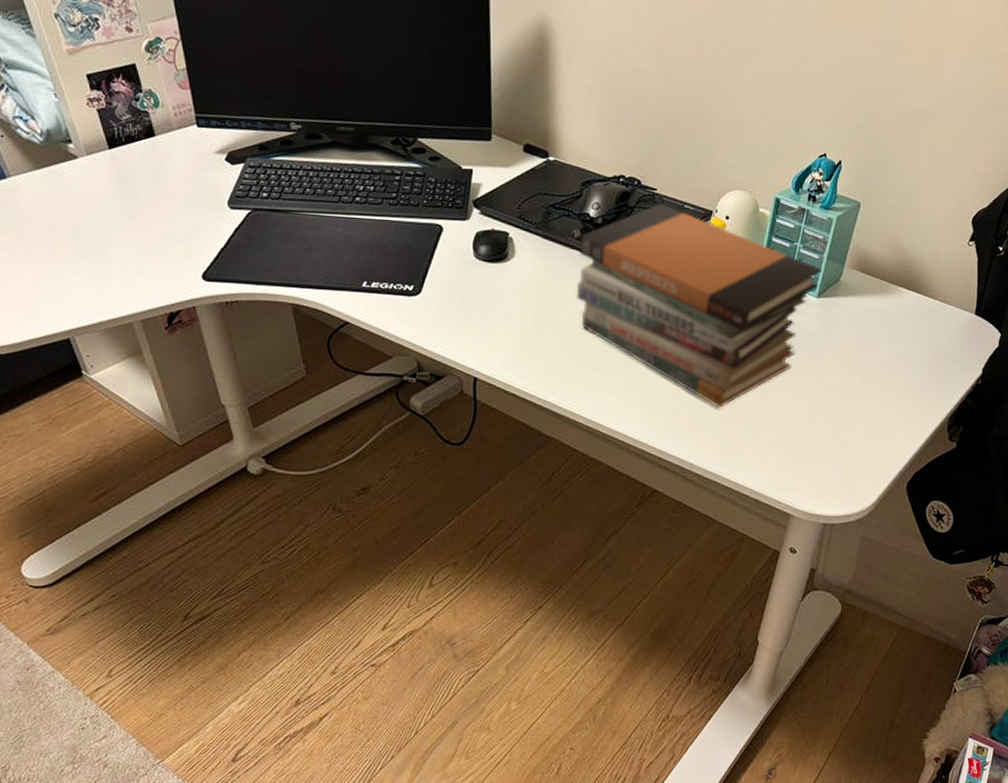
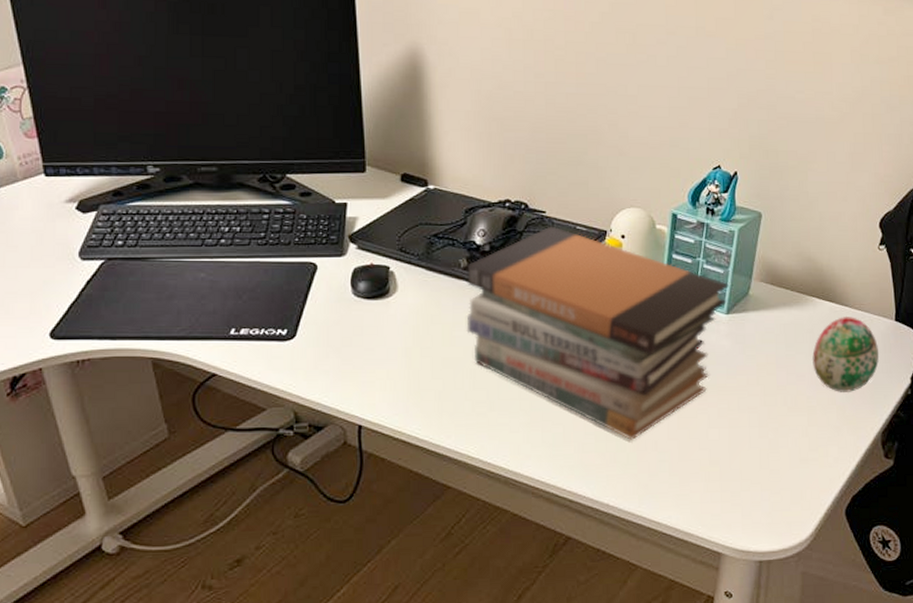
decorative egg: none [892,306,956,378] -> present [812,315,880,392]

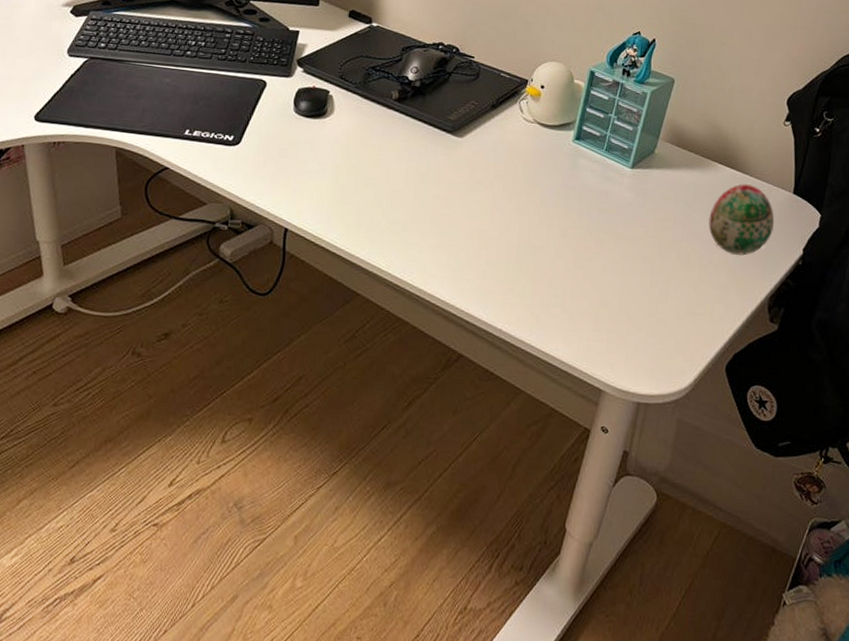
book stack: present [466,226,729,440] -> none [390,70,636,274]

